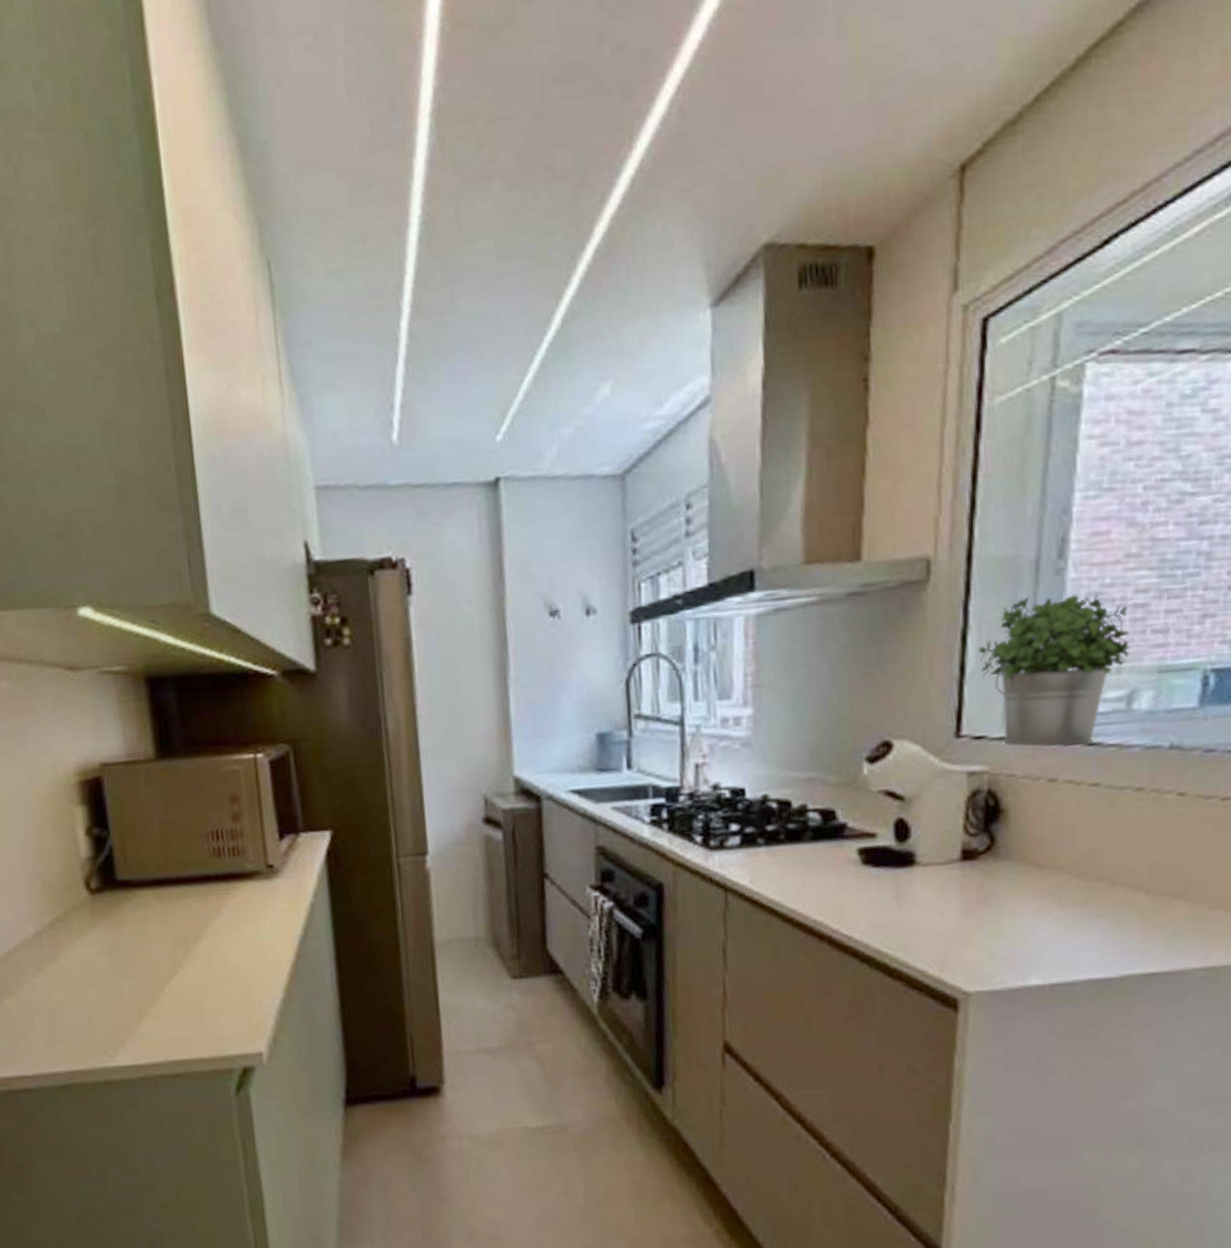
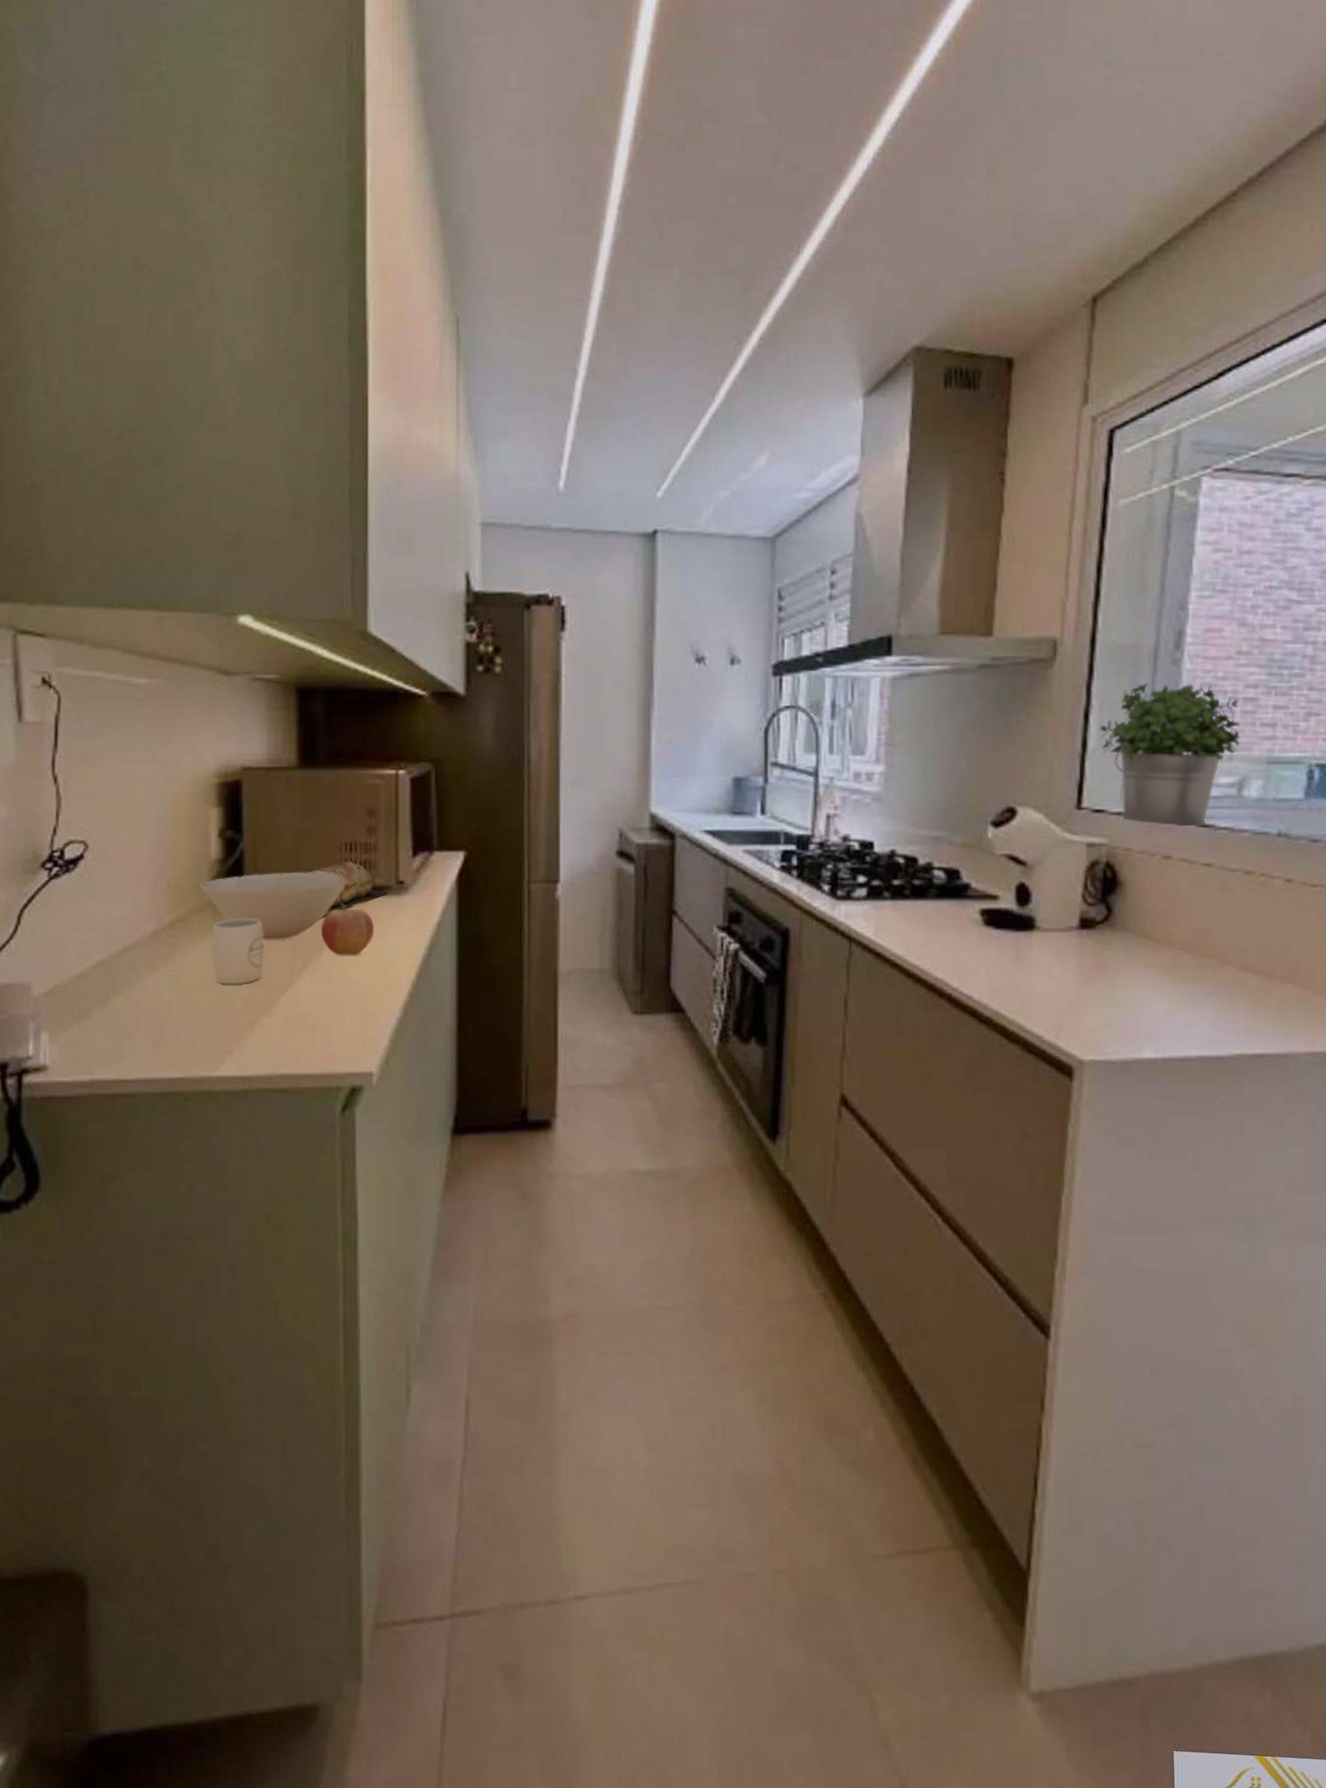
bowl: none [74,861,217,933] -> present [200,872,347,940]
mug: none [91,912,145,979] -> present [212,918,264,985]
bread loaf: none [179,849,262,906] -> present [309,861,391,916]
fruit: none [196,891,250,943] -> present [320,903,375,956]

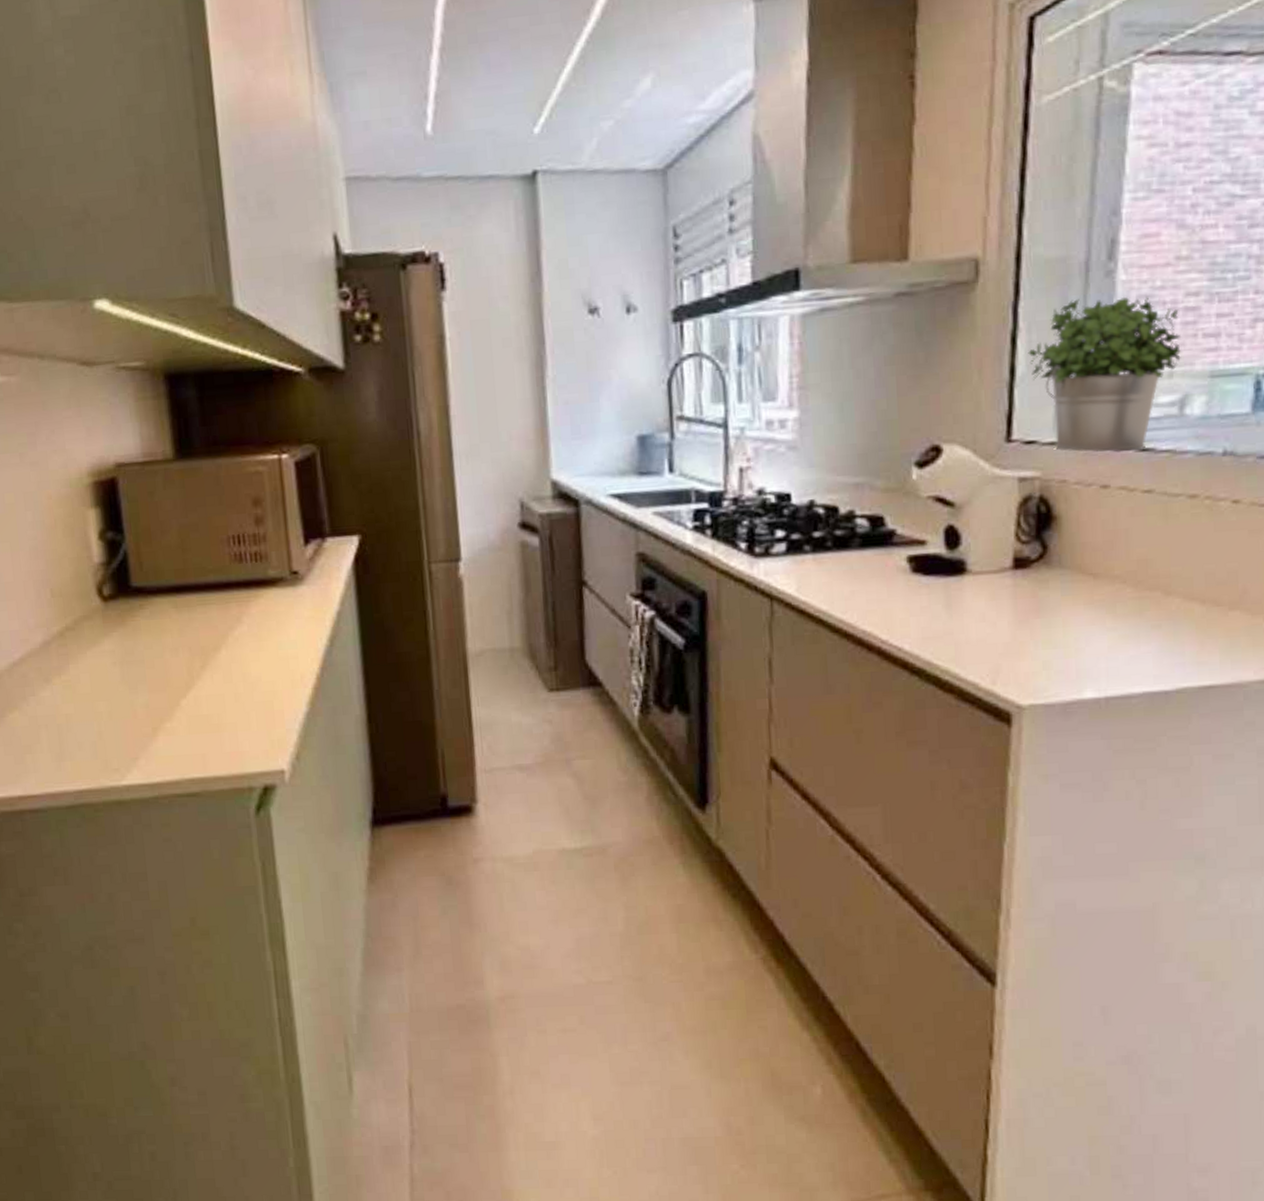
bowl: present [200,872,347,940] -> none [85,567,239,643]
mug: present [212,918,264,985] -> none [103,621,161,692]
bread loaf: present [309,861,391,916] -> none [198,554,286,614]
fruit: present [320,903,375,956] -> none [216,599,273,653]

